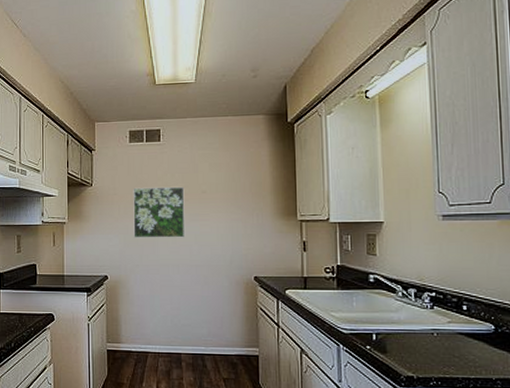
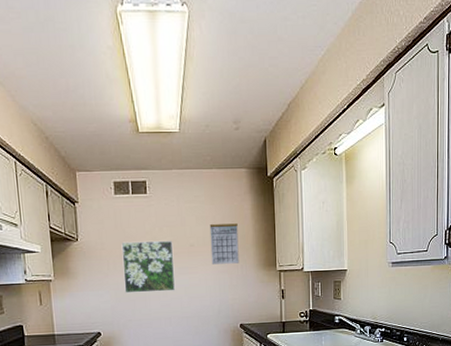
calendar: none [223,170,255,212] -> present [209,223,239,265]

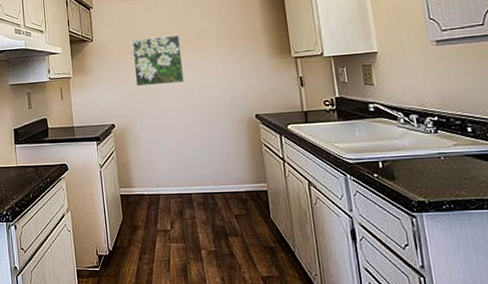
calendar: present [209,223,239,265] -> none [215,13,250,55]

